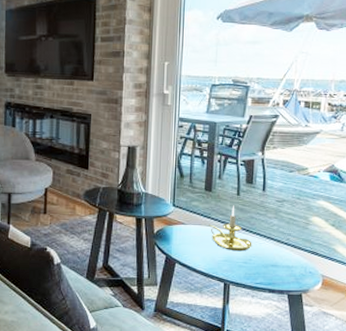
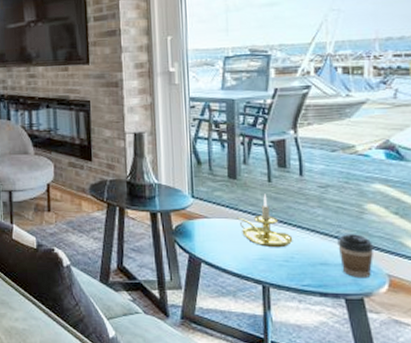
coffee cup: none [287,241,314,278] -> present [337,234,374,279]

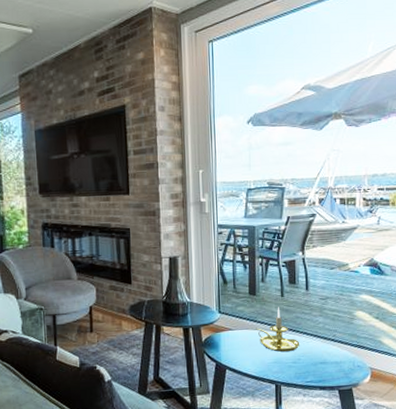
coffee cup: present [337,234,374,279] -> none [334,336,361,373]

